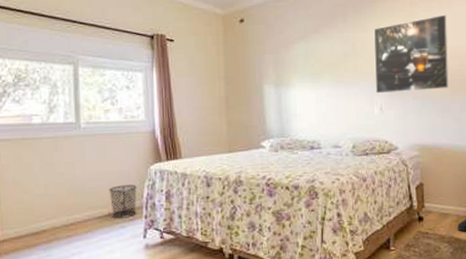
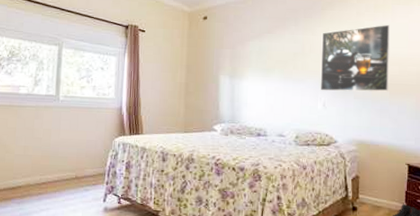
waste bin: present [109,185,137,219] -> none [77,153,102,182]

